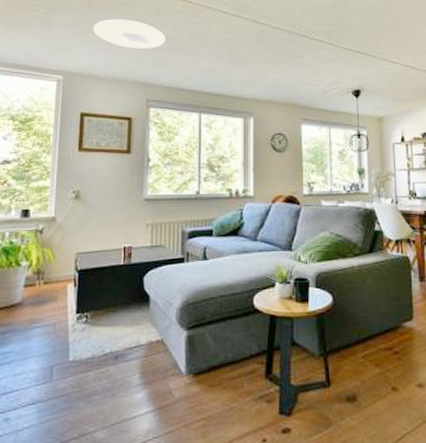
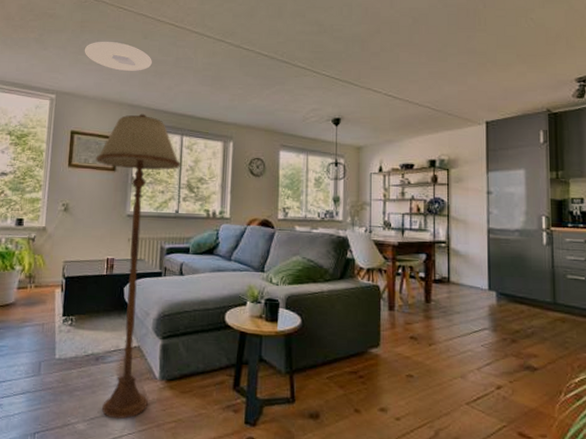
floor lamp: none [108,92,199,423] -> present [96,113,180,420]

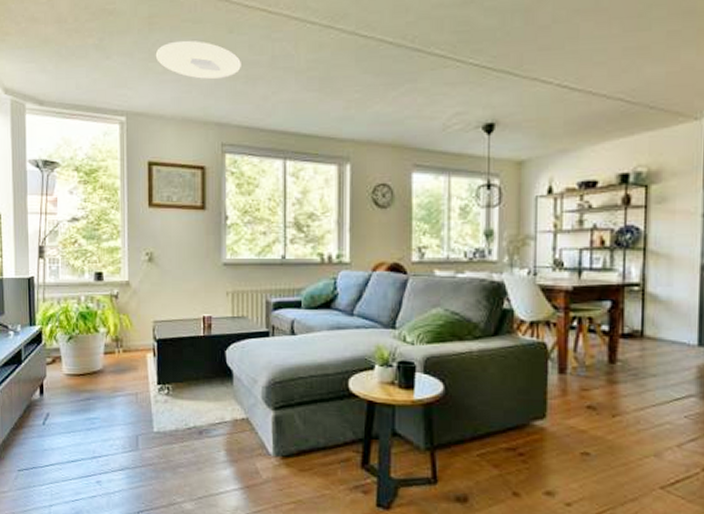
floor lamp: present [96,113,180,420] -> none [180,134,284,500]

